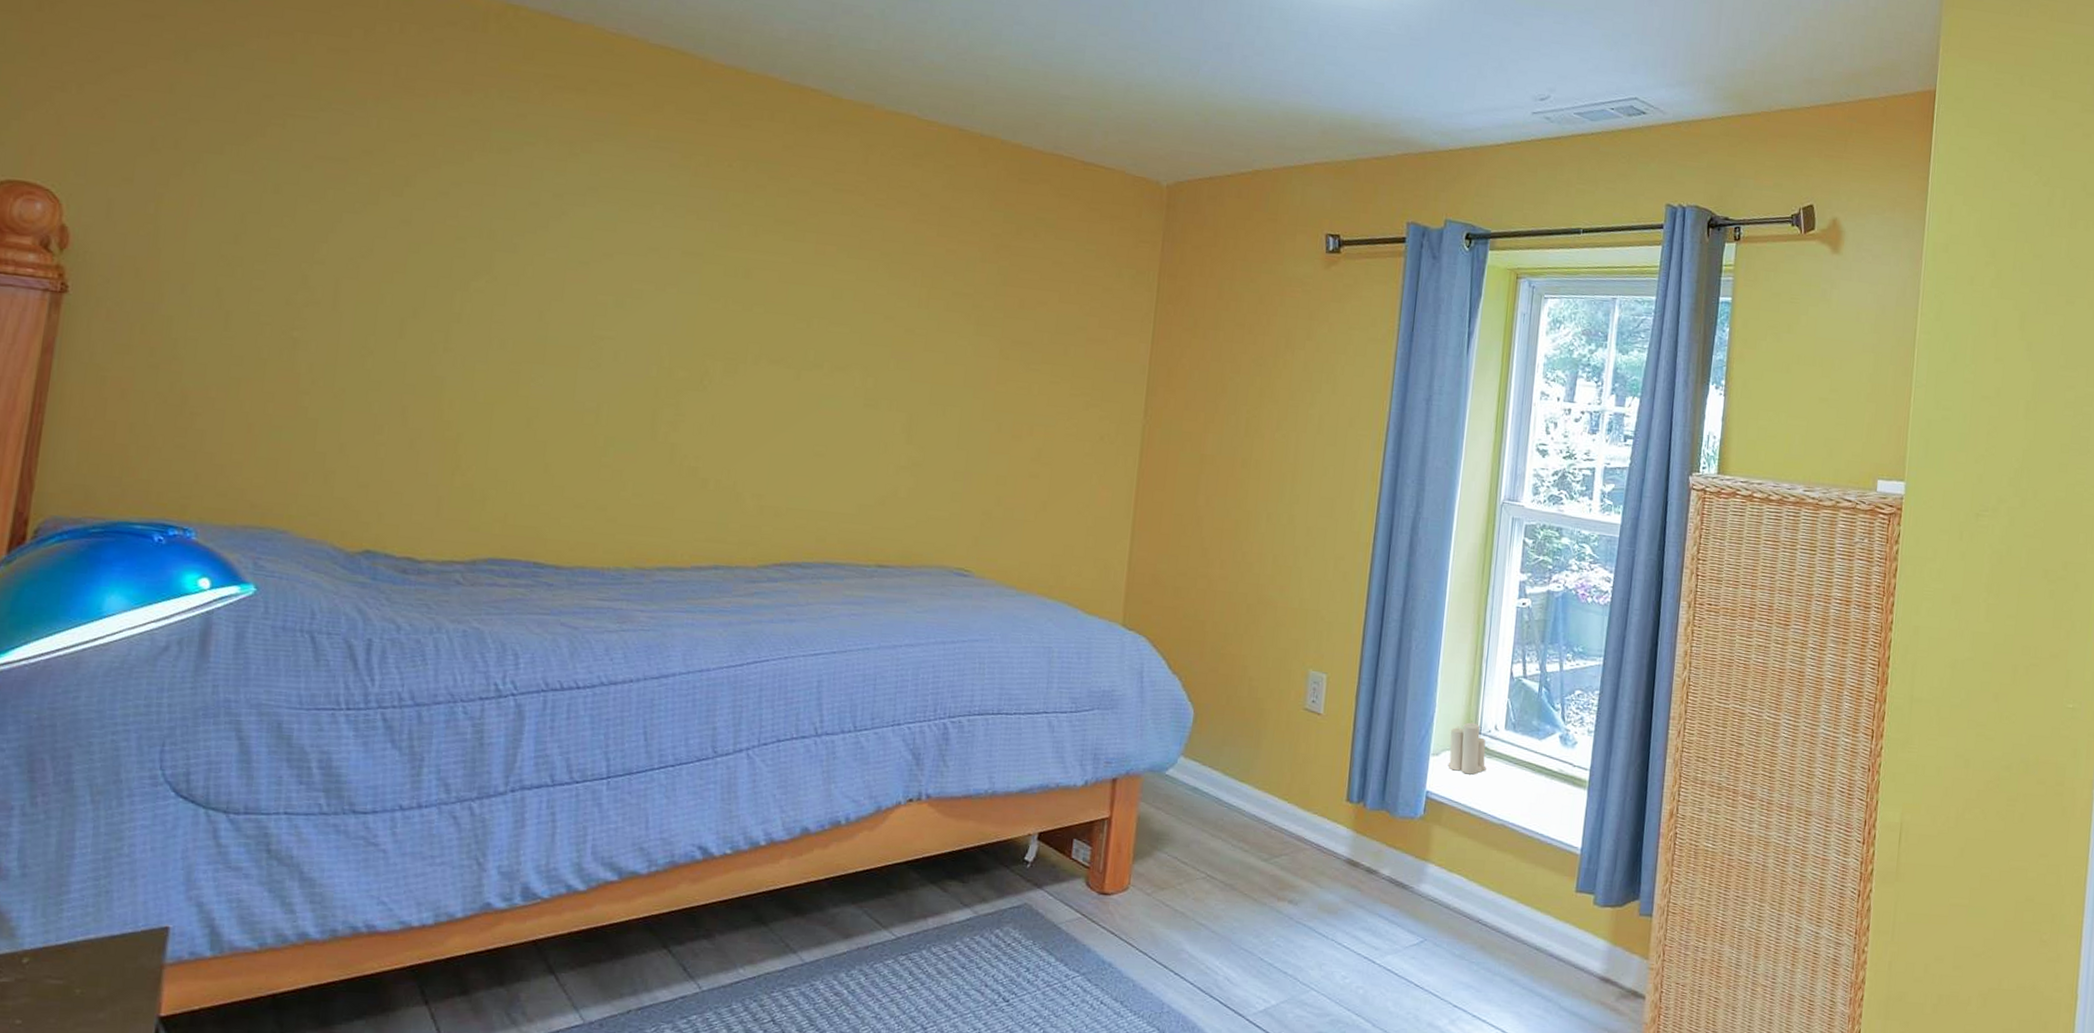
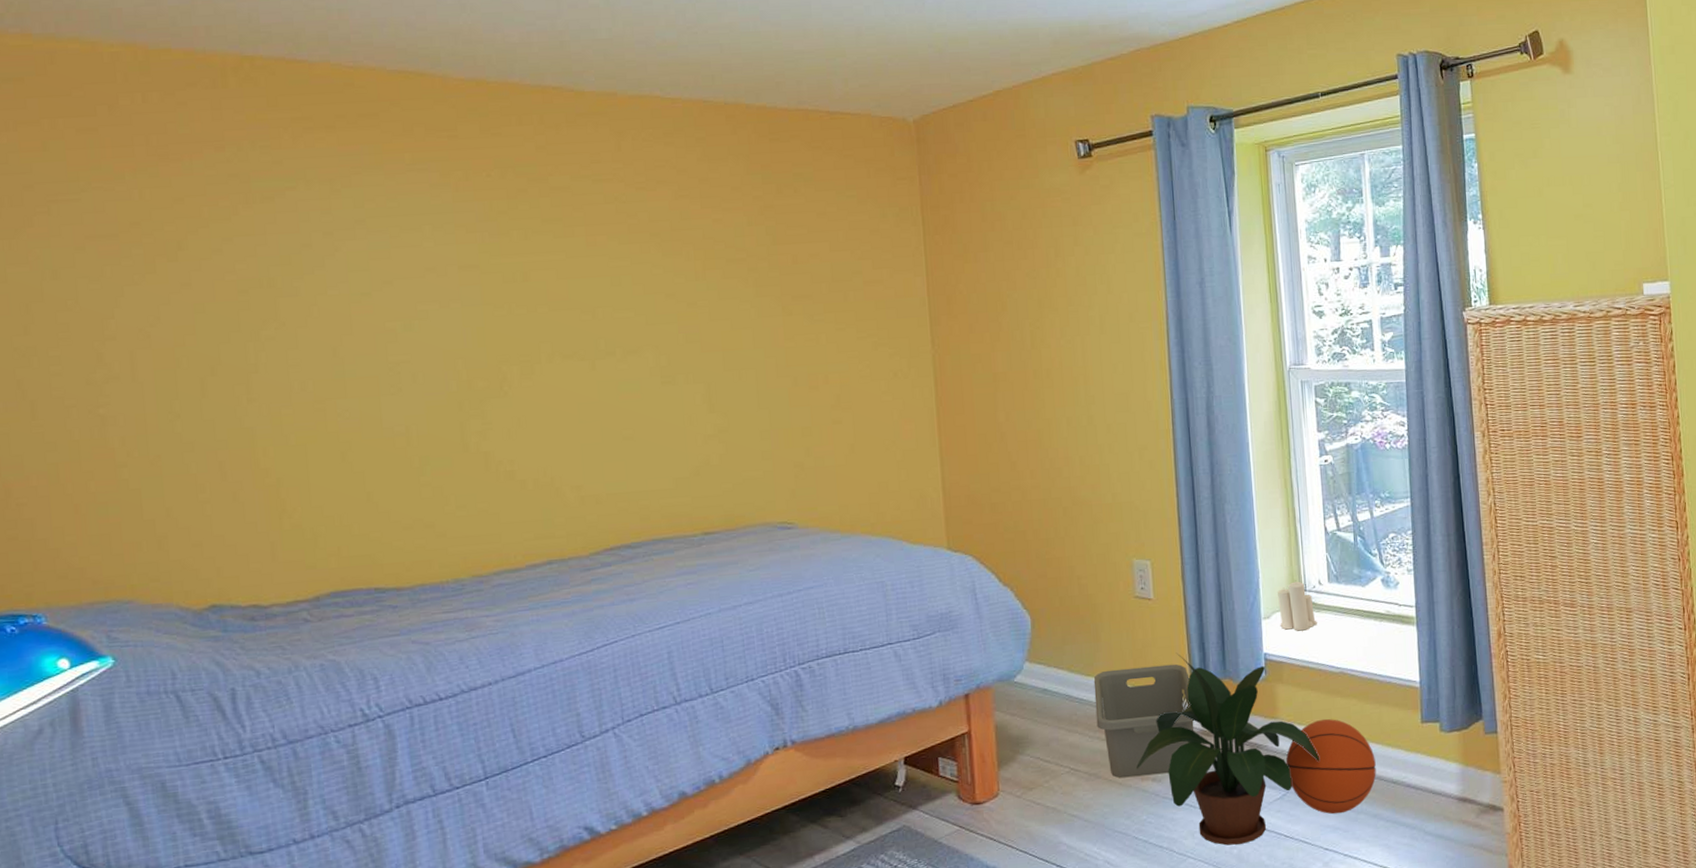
laundry basket: none [1241,779,1346,898] -> present [1093,664,1194,778]
potted plant: none [1273,774,1465,985] -> present [1135,652,1320,845]
basketball: none [1429,869,1522,972] -> present [1285,718,1376,814]

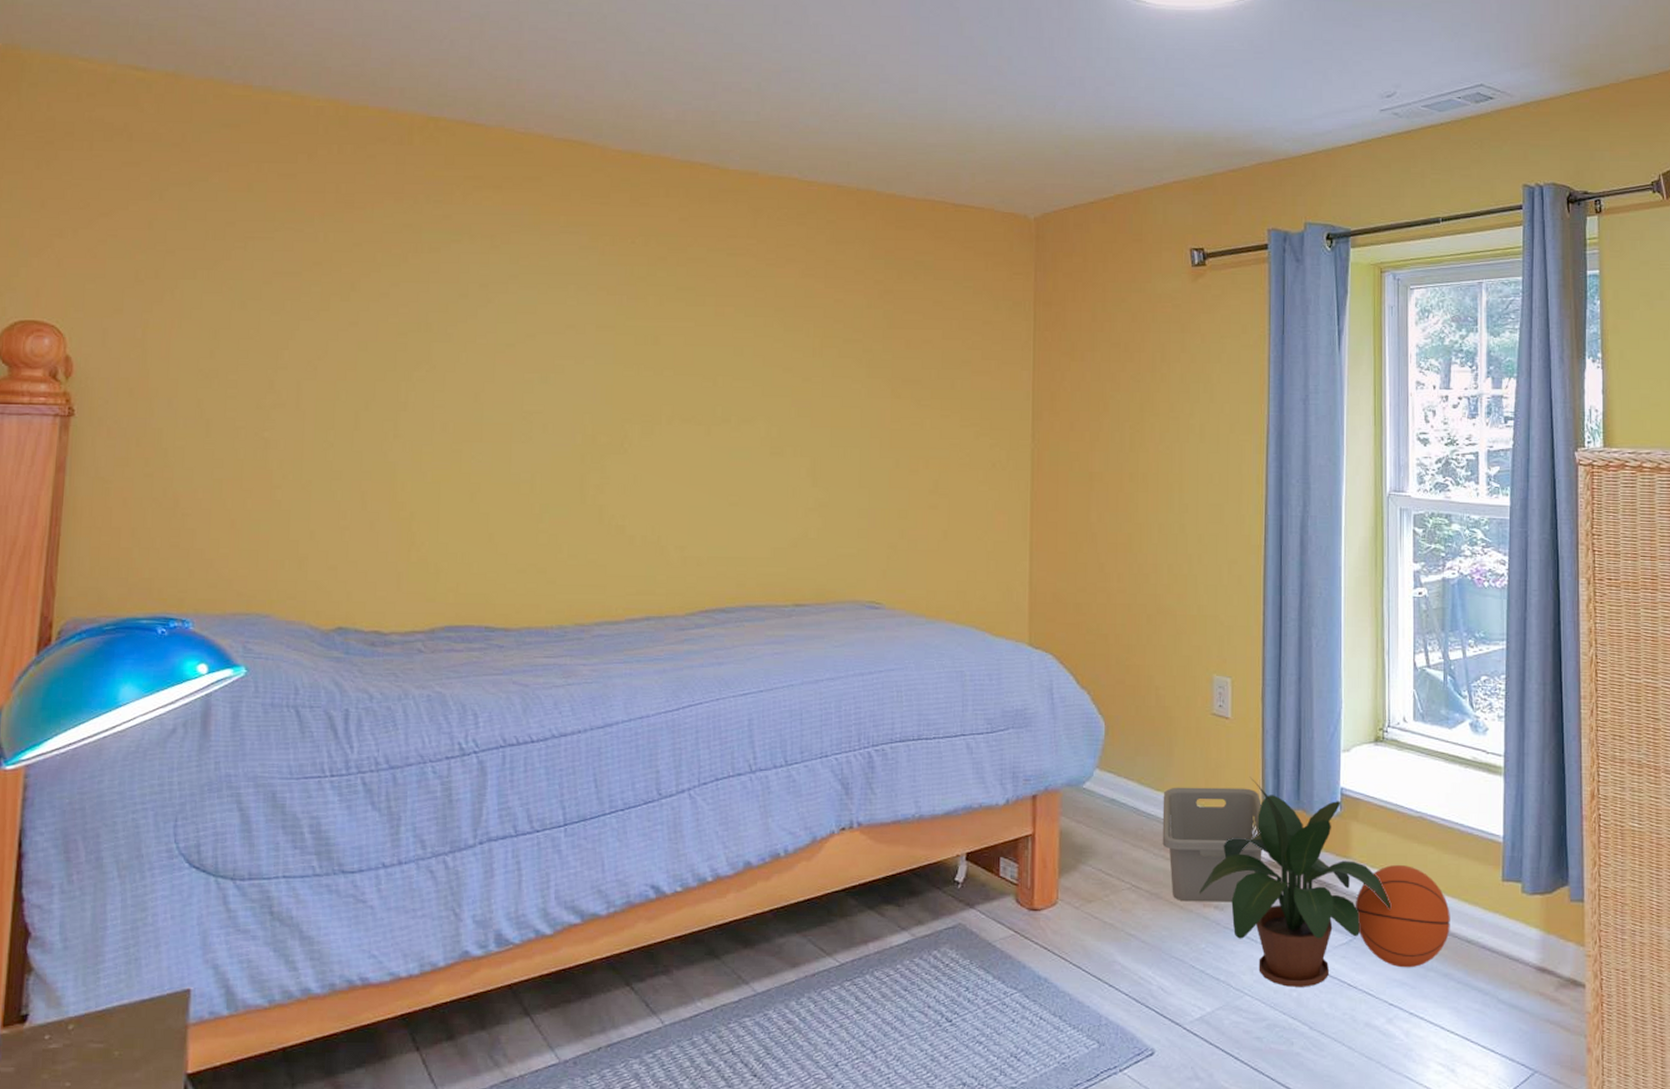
candle: present [1278,580,1317,631] -> none [1360,714,1399,768]

